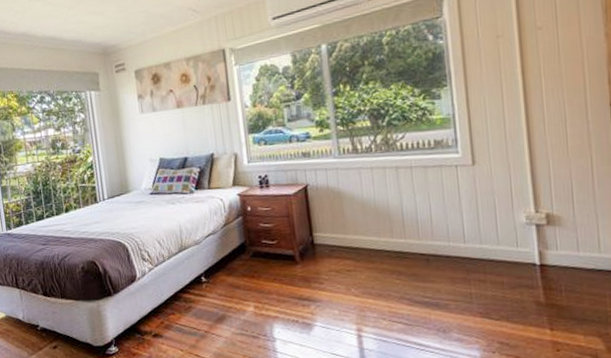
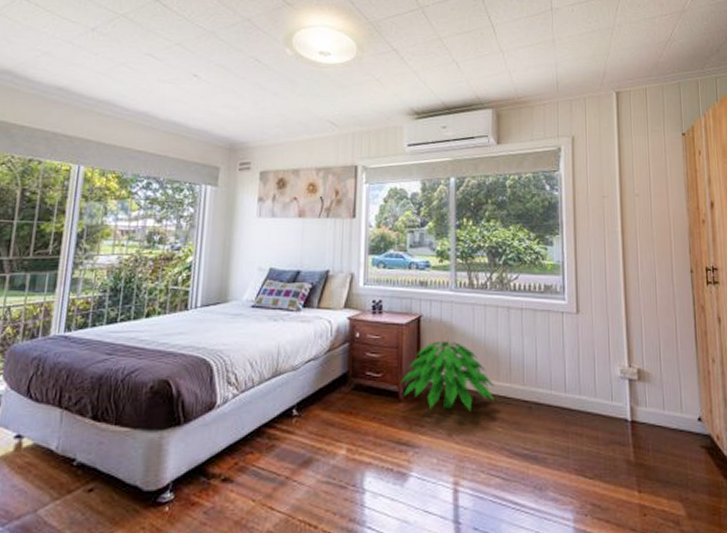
indoor plant: none [295,204,390,269] -> present [400,339,494,412]

